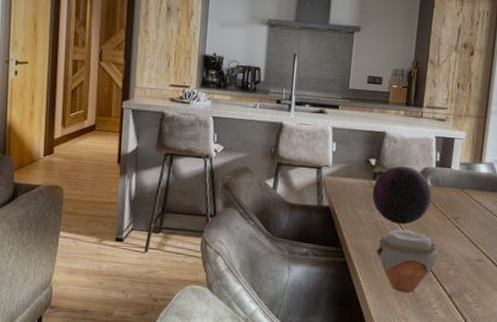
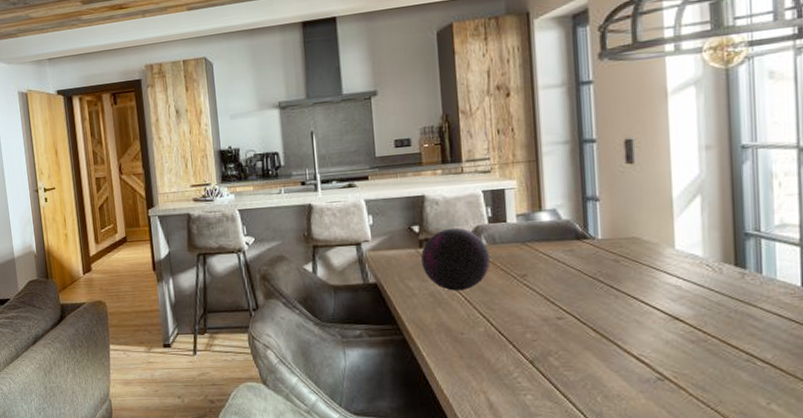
jar: present [376,229,438,293] -> none [437,295,509,364]

